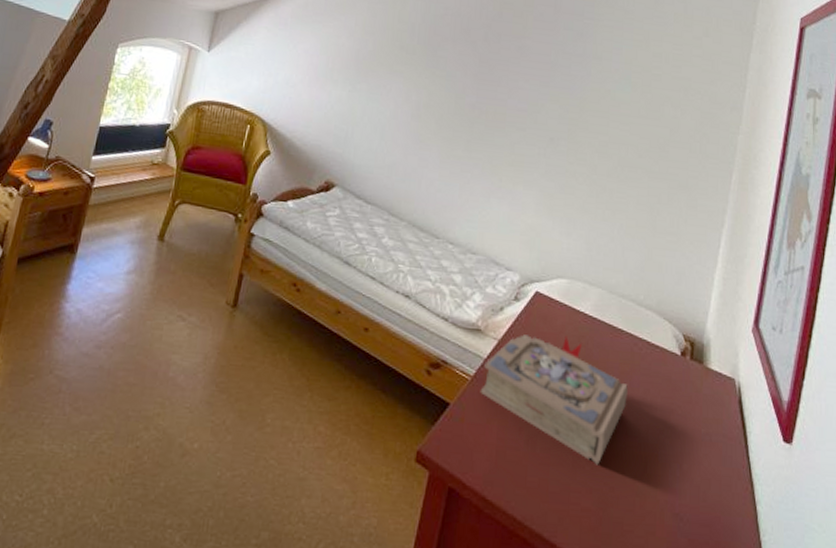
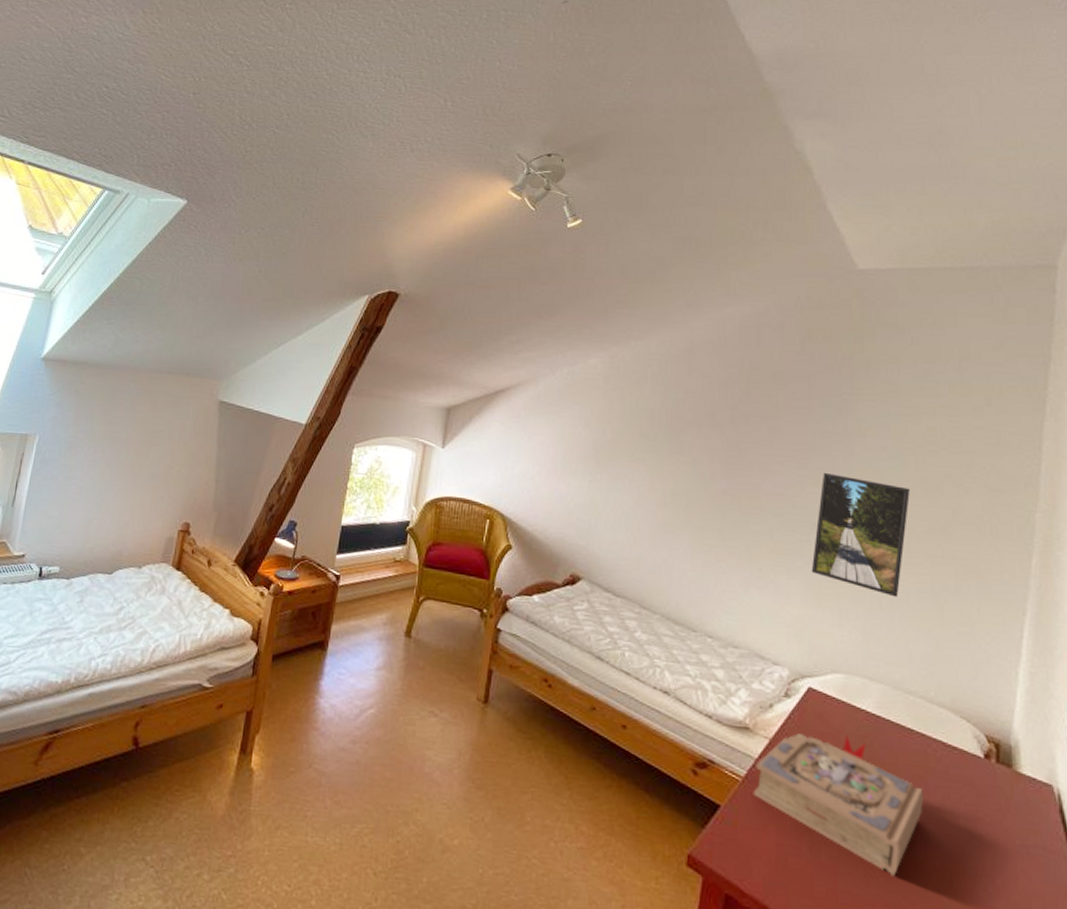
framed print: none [545,91,637,209] -> present [811,472,911,598]

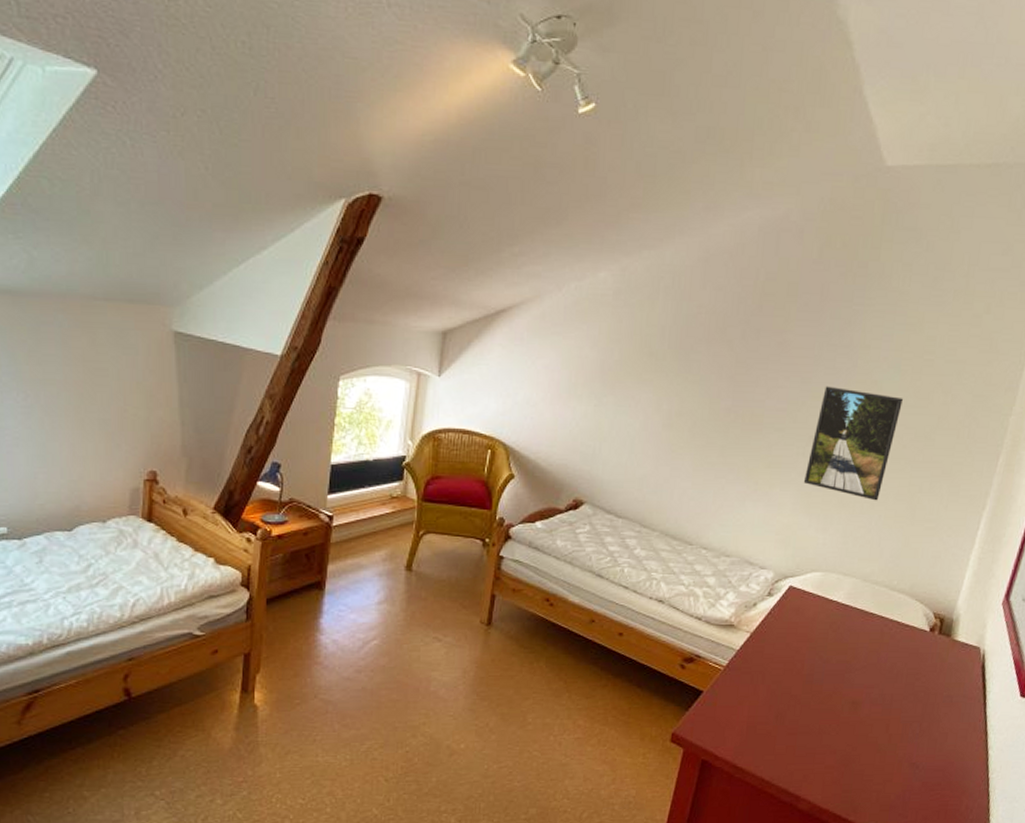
book: present [753,733,924,877] -> none [732,623,876,731]

